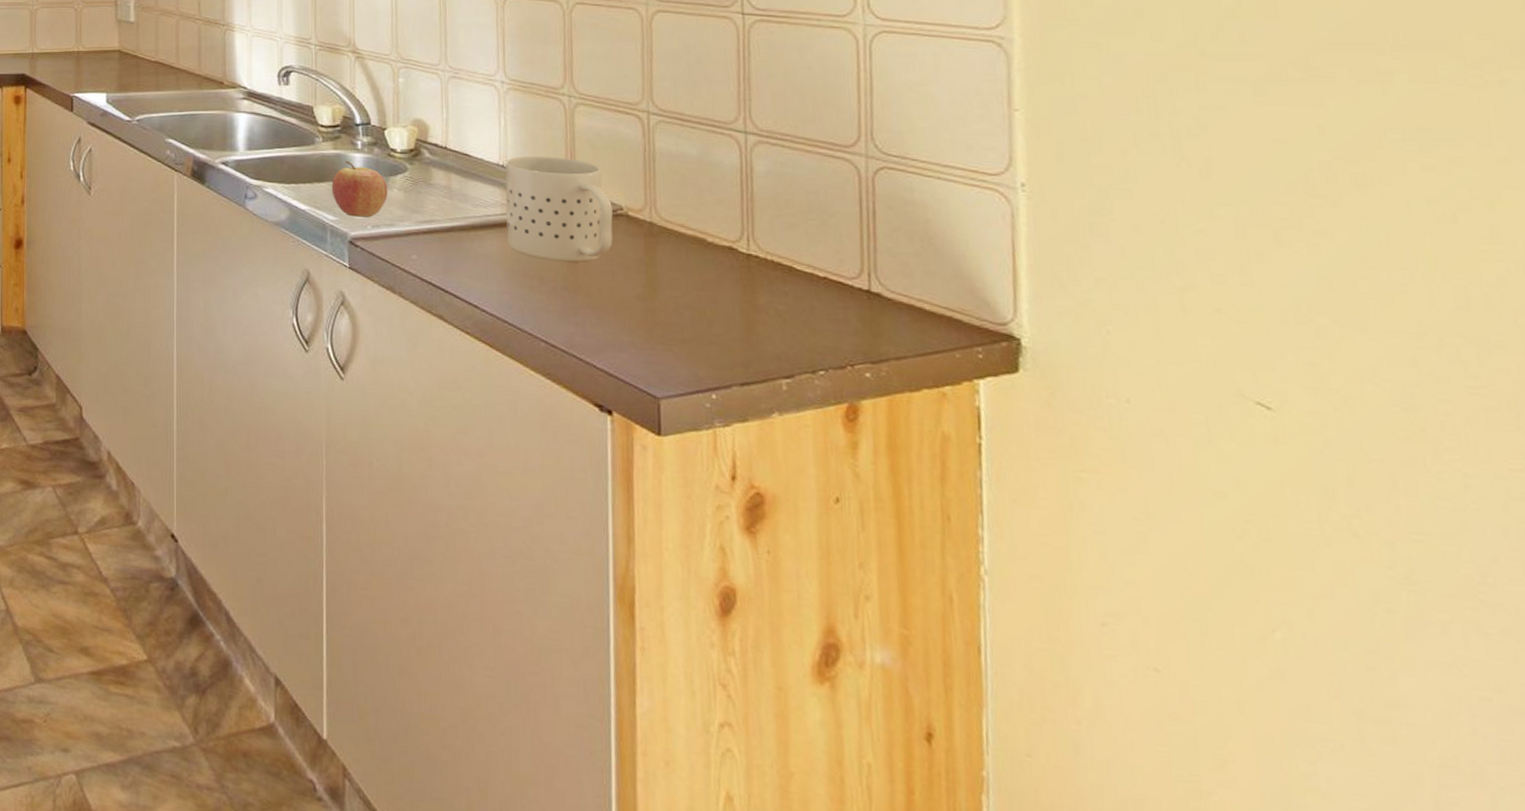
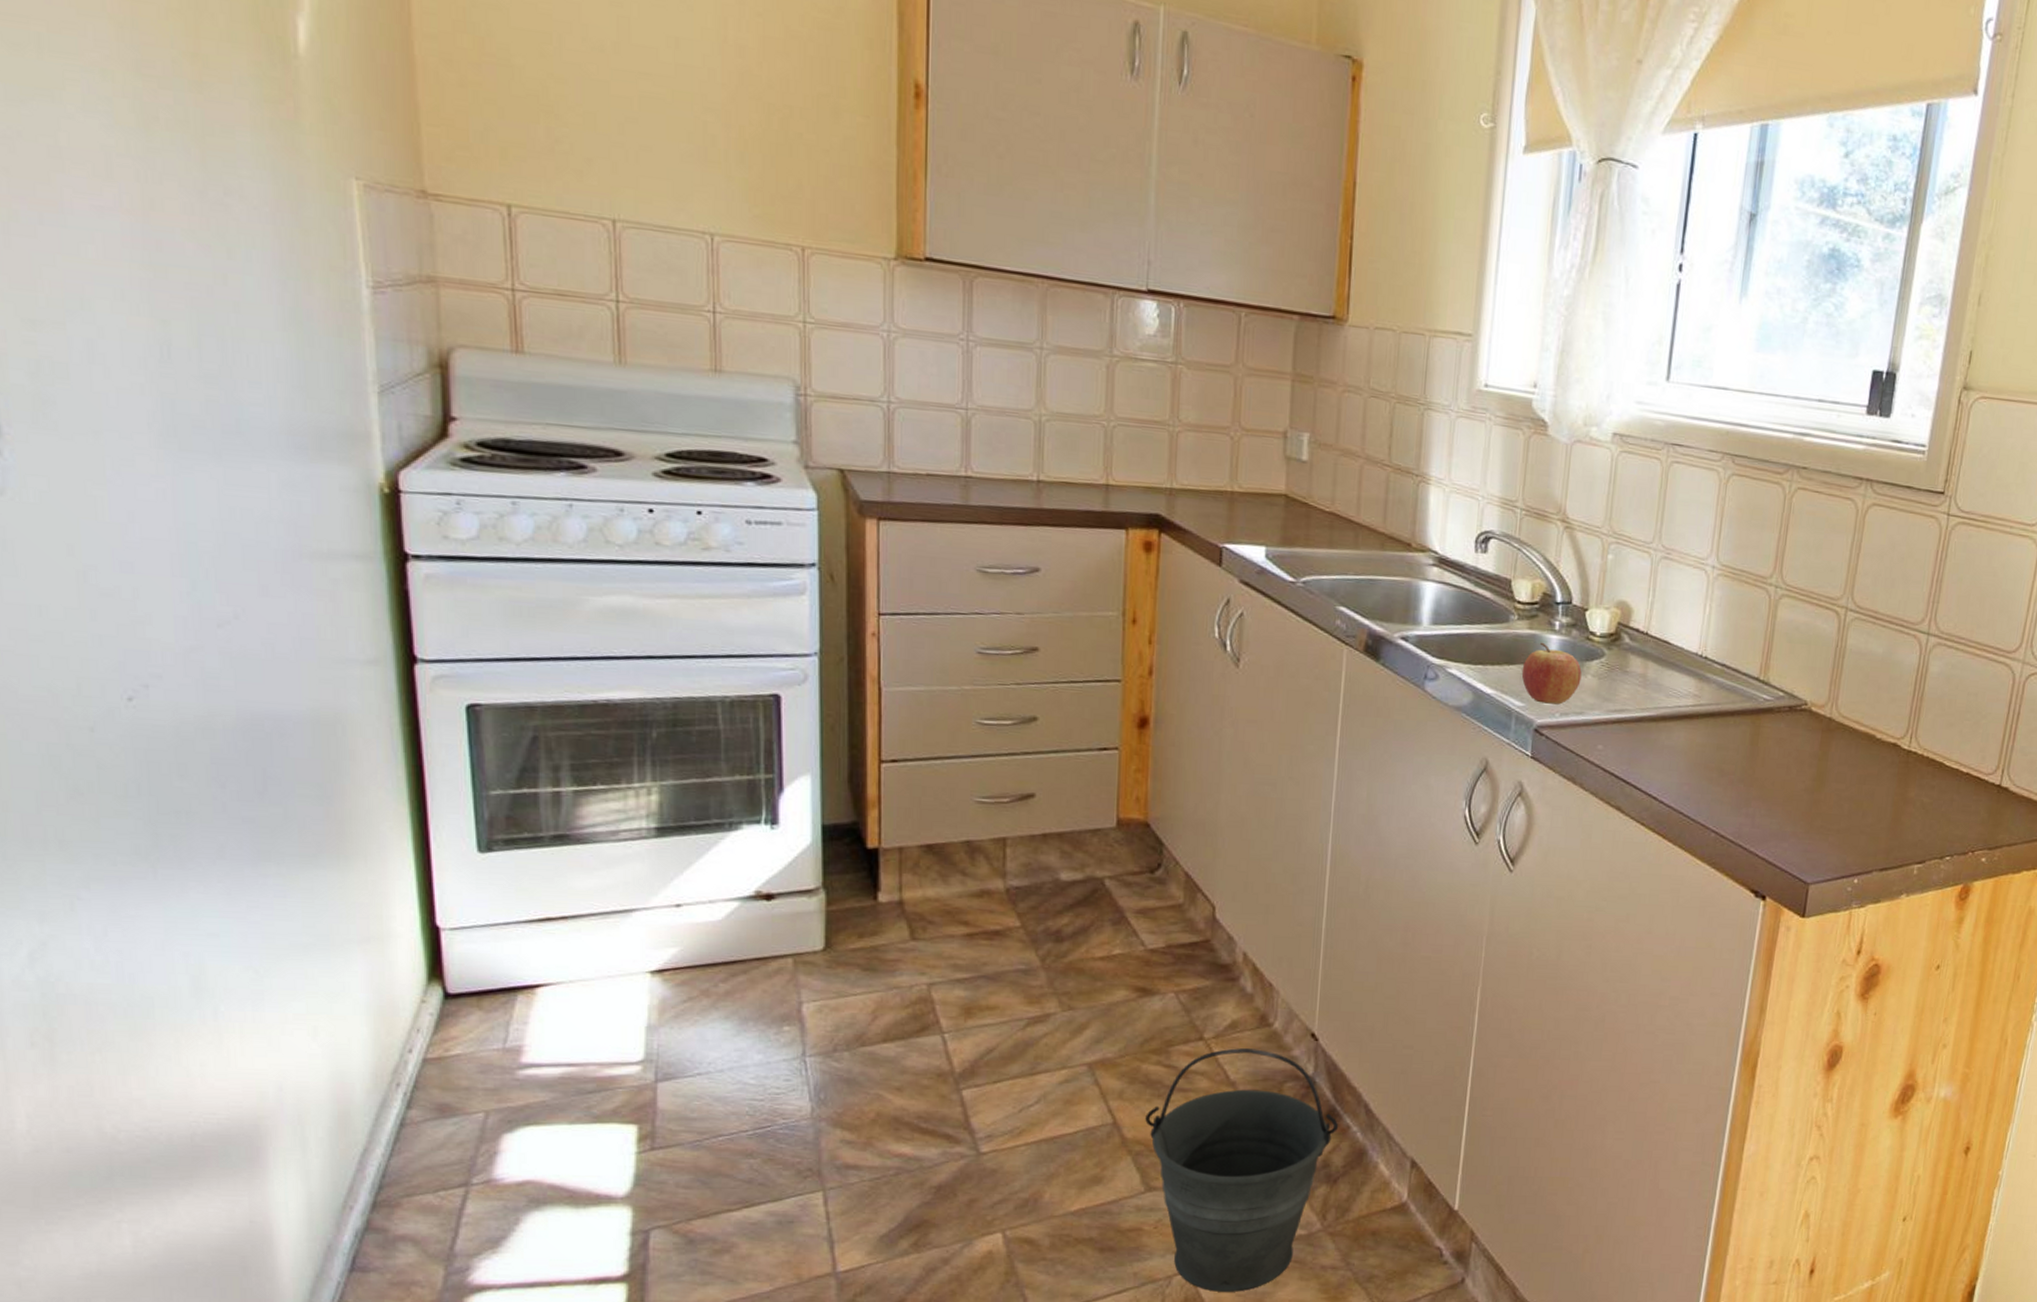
bucket: none [32,544,203,802] -> present [1145,1048,1339,1292]
mug: present [505,155,613,263] -> none [1694,646,1798,756]

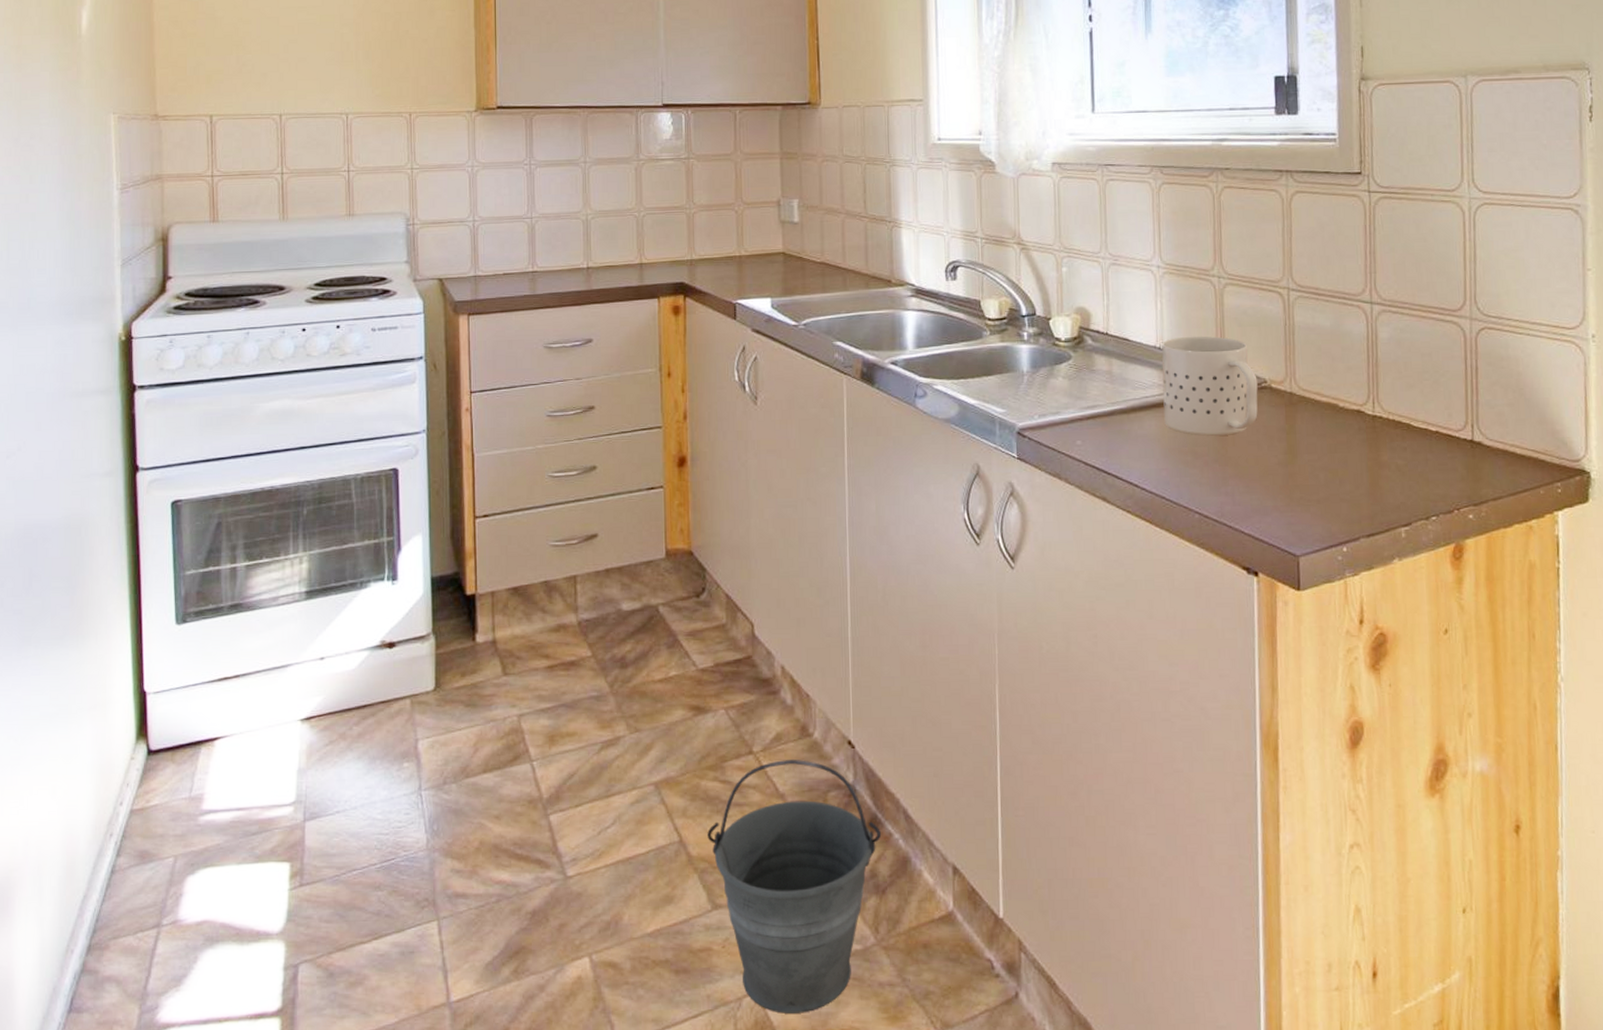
fruit: present [1521,642,1582,705] -> none [999,352,1053,408]
mug: none [1694,646,1798,756] -> present [1161,336,1258,436]

